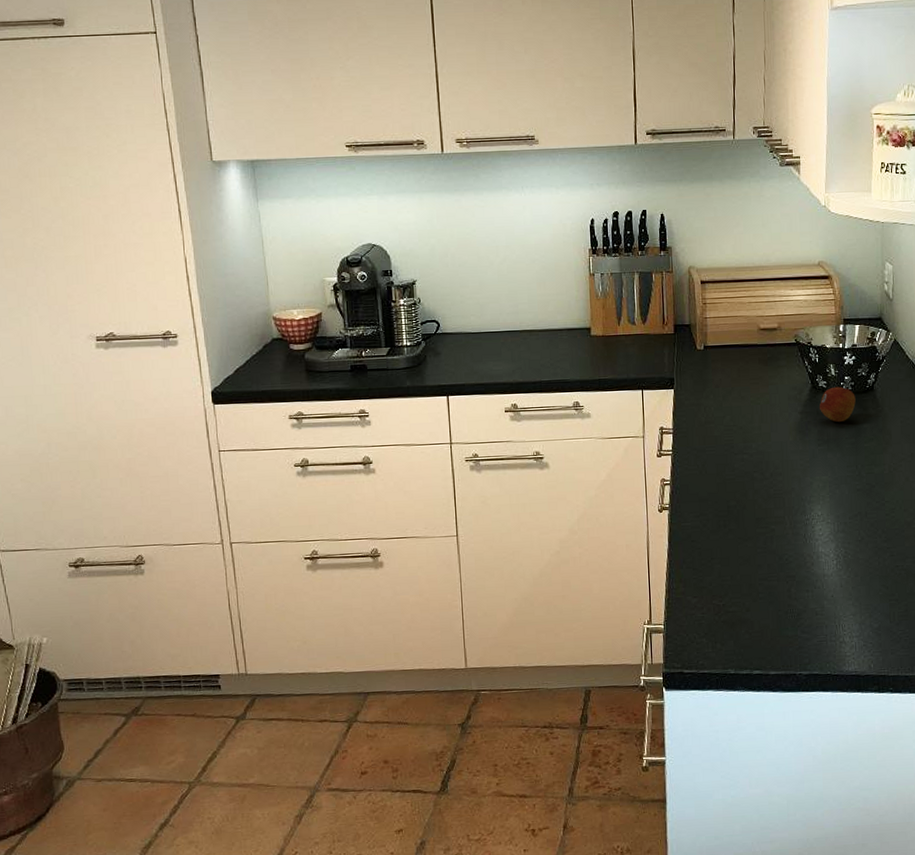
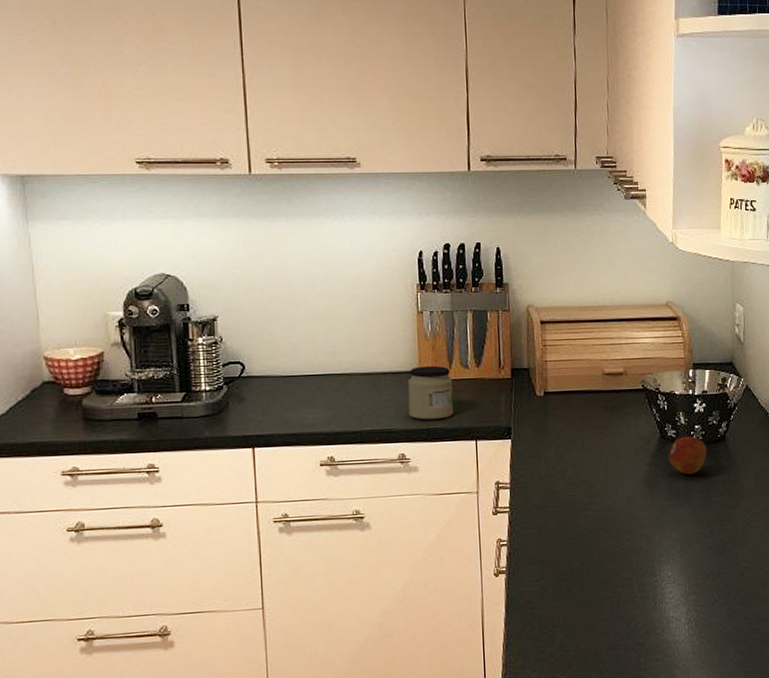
jar: none [581,322,622,372] -> present [407,365,454,420]

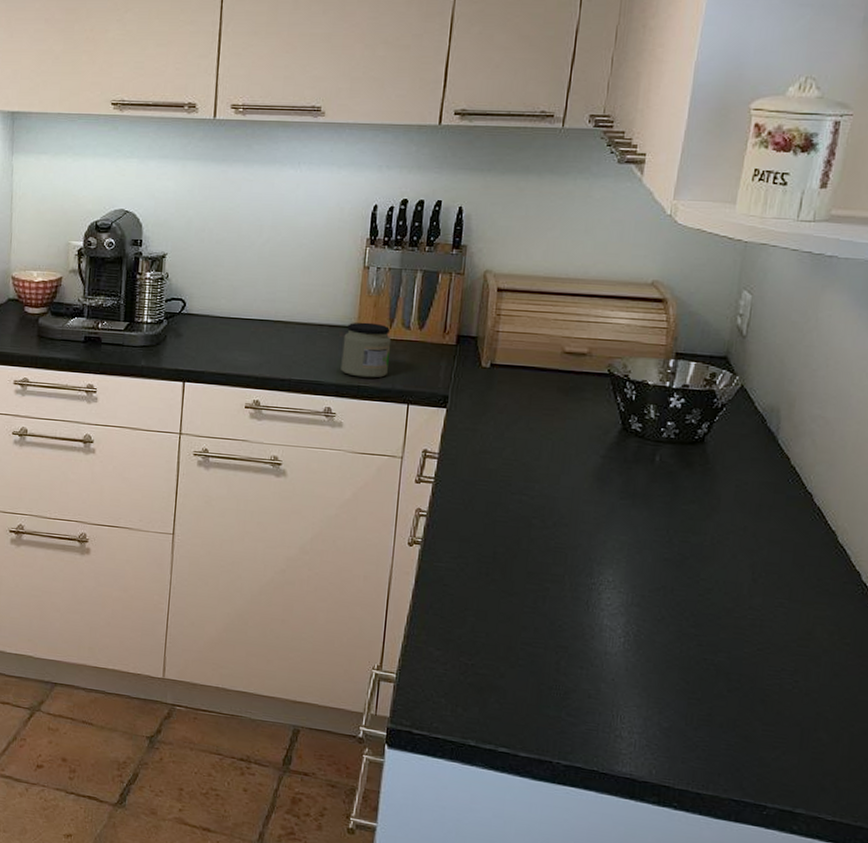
fruit: present [669,436,707,475] -> none [629,432,679,476]

